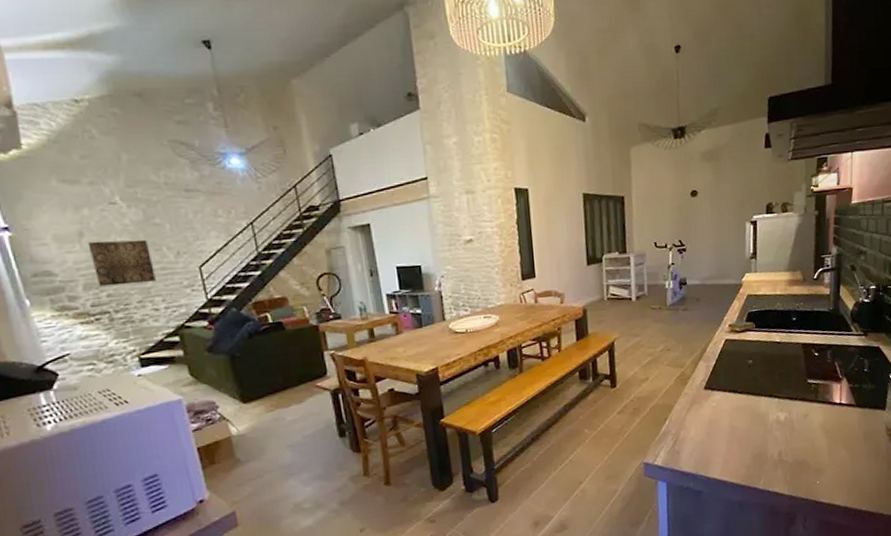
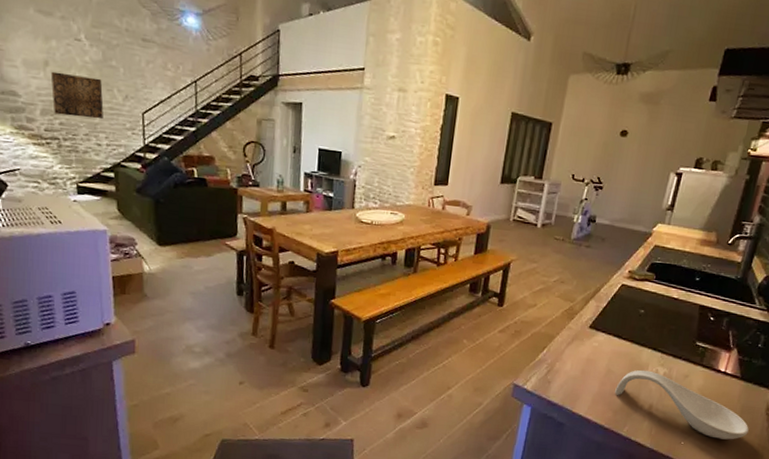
spoon rest: none [743,418,875,470] -> present [615,369,749,440]

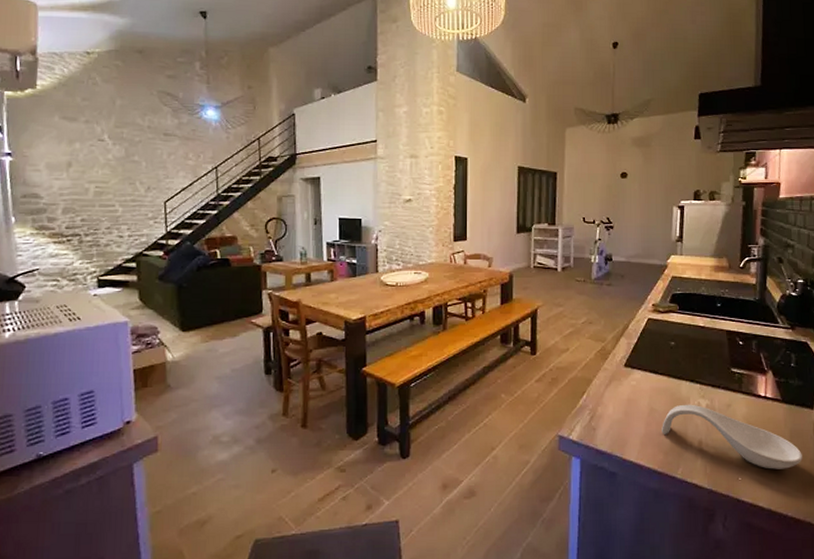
wall art: present [50,71,104,120] -> none [73,171,126,212]

